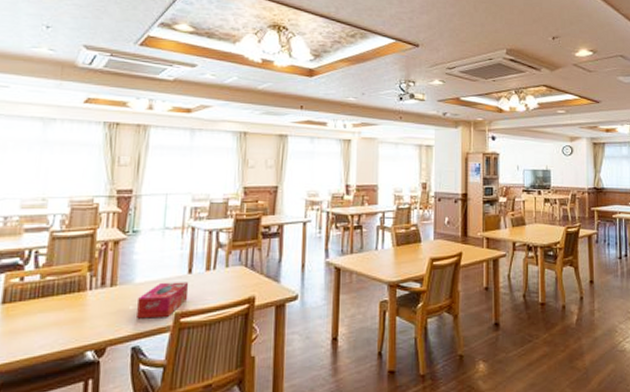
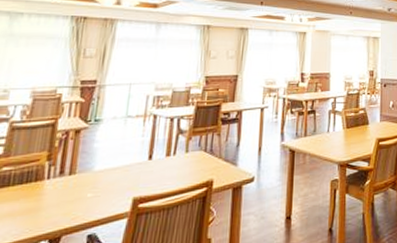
tissue box: present [137,282,189,319] -> none [94,168,149,206]

